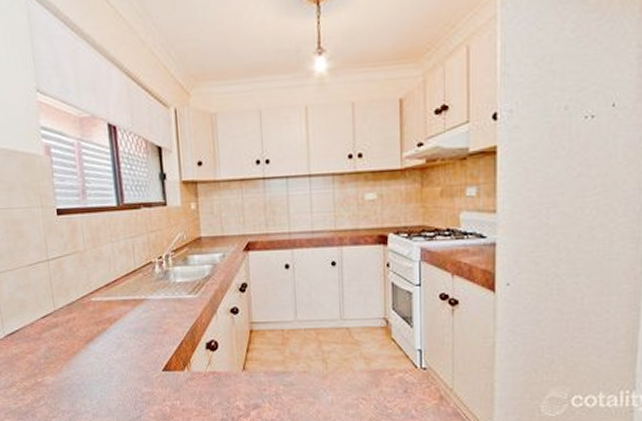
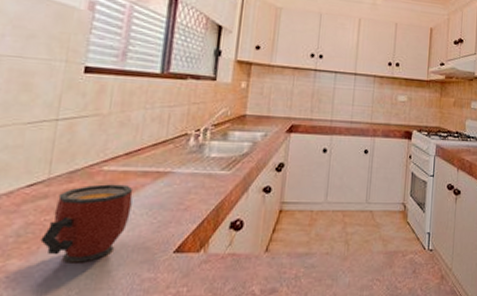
mug: none [61,312,121,379] -> present [40,184,134,263]

